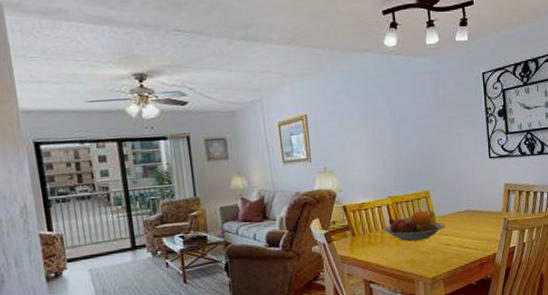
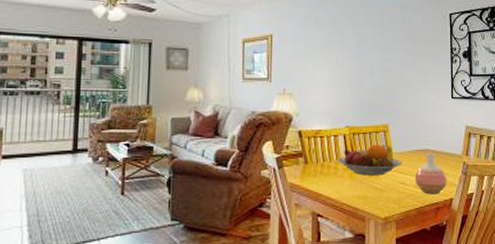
vase: none [458,212,490,252] -> present [415,152,447,195]

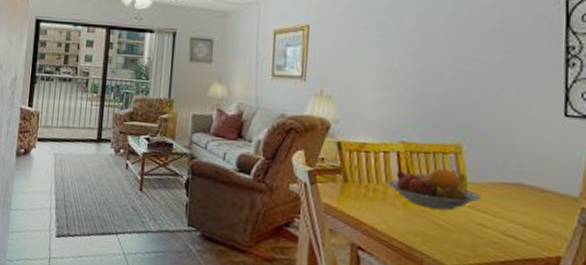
vase: present [415,152,447,195] -> none [499,188,553,248]

